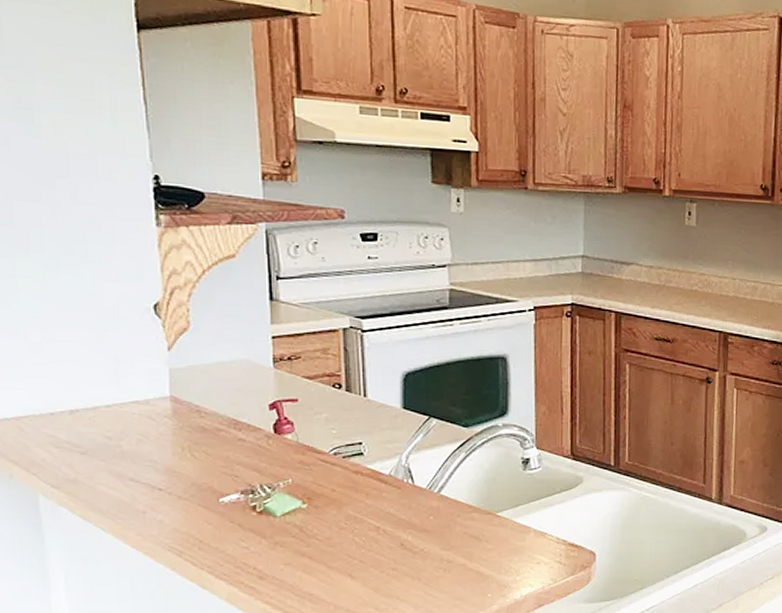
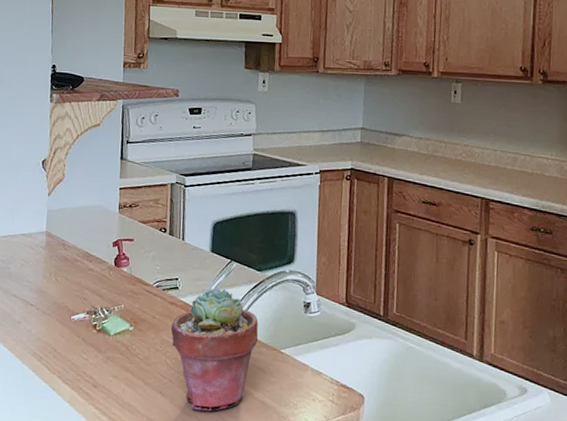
potted succulent: none [357,449,469,591] -> present [170,287,259,412]

